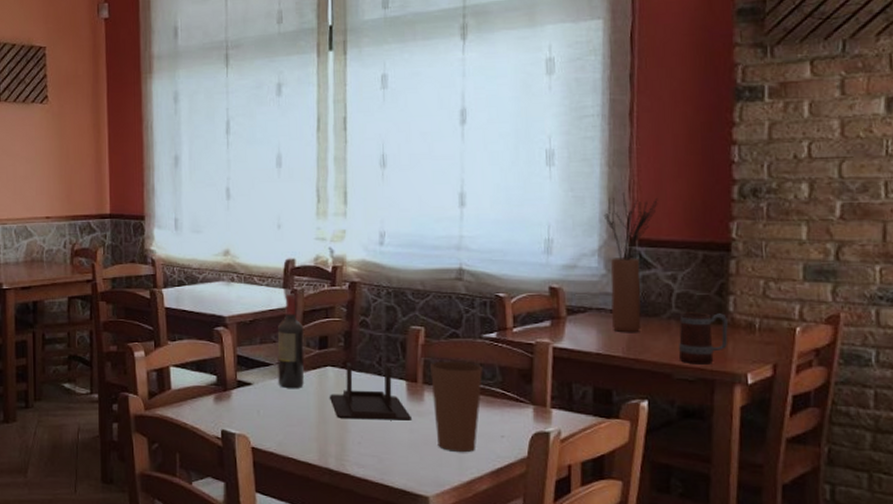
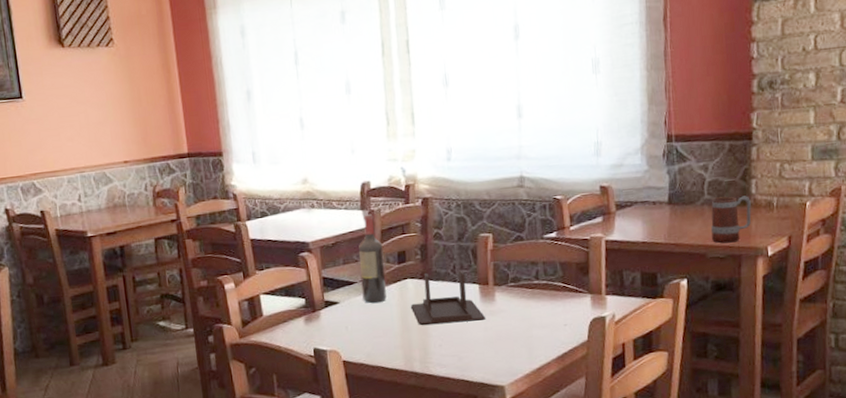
cup: present [430,361,483,452] -> none [499,261,546,343]
vase: present [603,192,658,333] -> none [644,93,691,221]

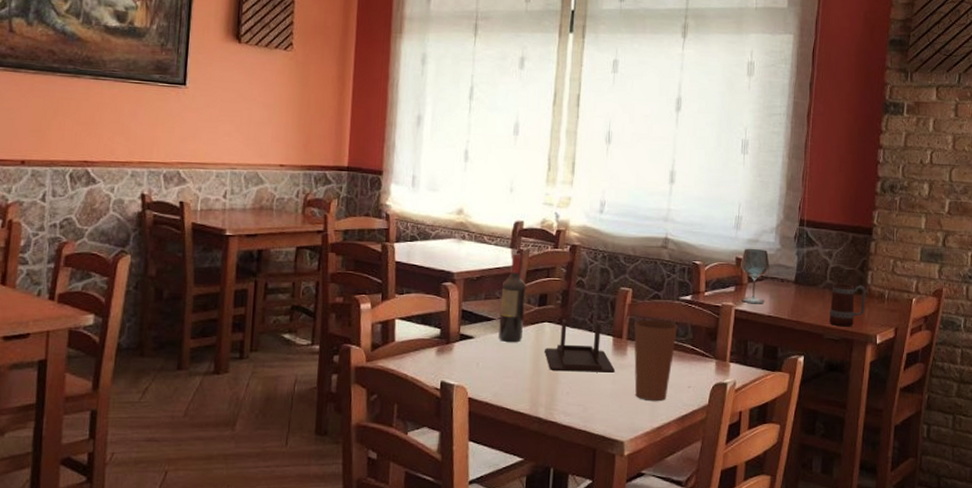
cup: none [499,261,546,343] -> present [634,319,678,401]
wine glass: none [605,173,638,232] -> present [740,248,770,304]

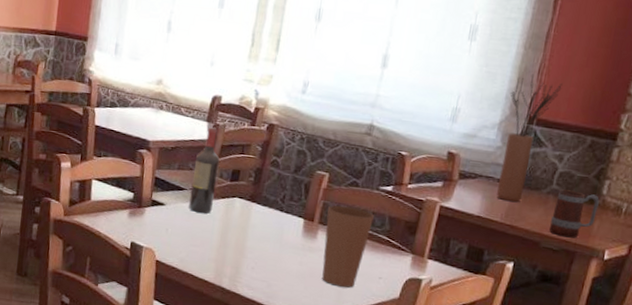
napkin holder: present [545,318,615,373] -> none [233,195,303,254]
wine glass: present [740,248,770,304] -> none [448,143,487,203]
vase: none [781,181,823,299] -> present [496,74,563,203]

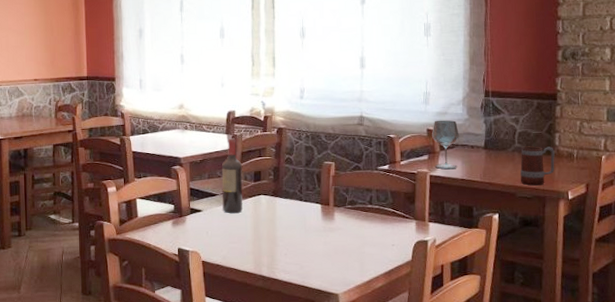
cup: present [322,205,375,288] -> none [339,188,379,258]
wine glass: none [448,143,487,203] -> present [431,120,459,170]
vase: present [496,74,563,203] -> none [466,56,506,163]

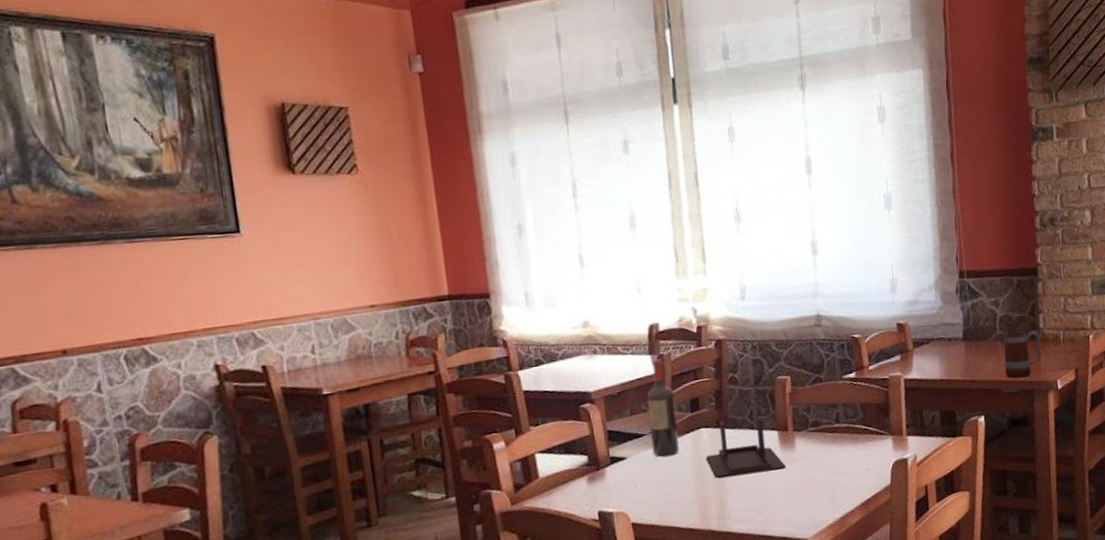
napkin holder: none [263,191,325,236] -> present [706,416,786,478]
wine glass: present [431,120,459,170] -> none [902,310,935,370]

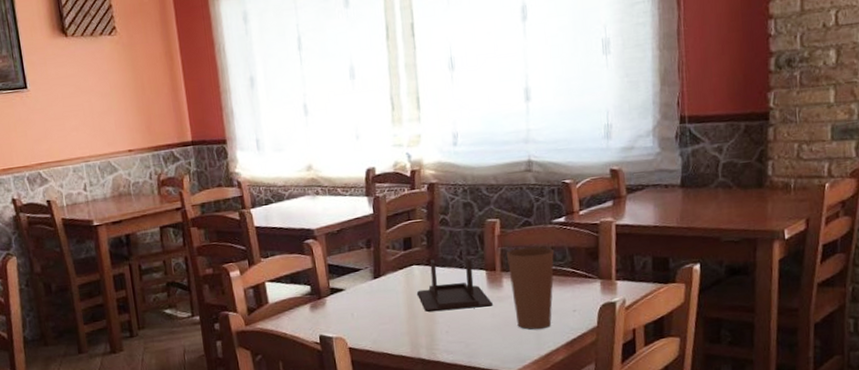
wine bottle: present [647,359,679,457] -> none [363,200,393,290]
cup: none [799,404,846,492] -> present [507,247,555,330]
beer mug: present [1003,330,1041,378] -> none [725,178,768,227]

